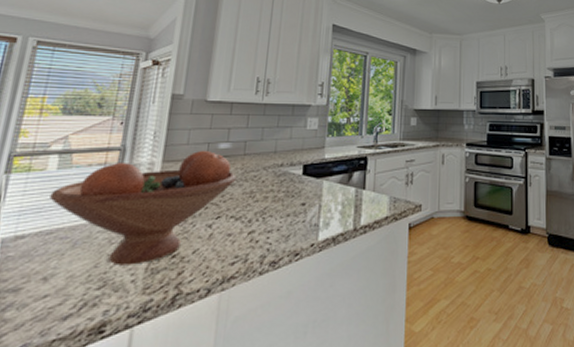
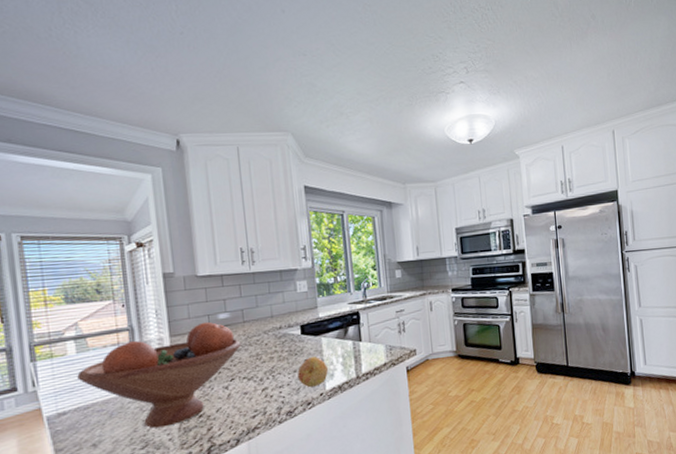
fruit: none [290,200,325,236] -> present [297,356,329,388]

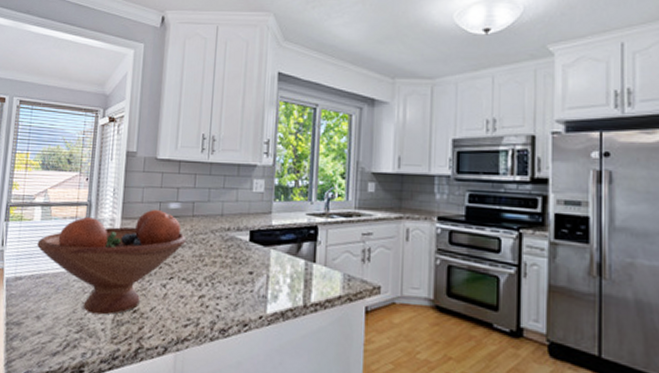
fruit: present [297,356,329,388] -> none [238,269,273,307]

